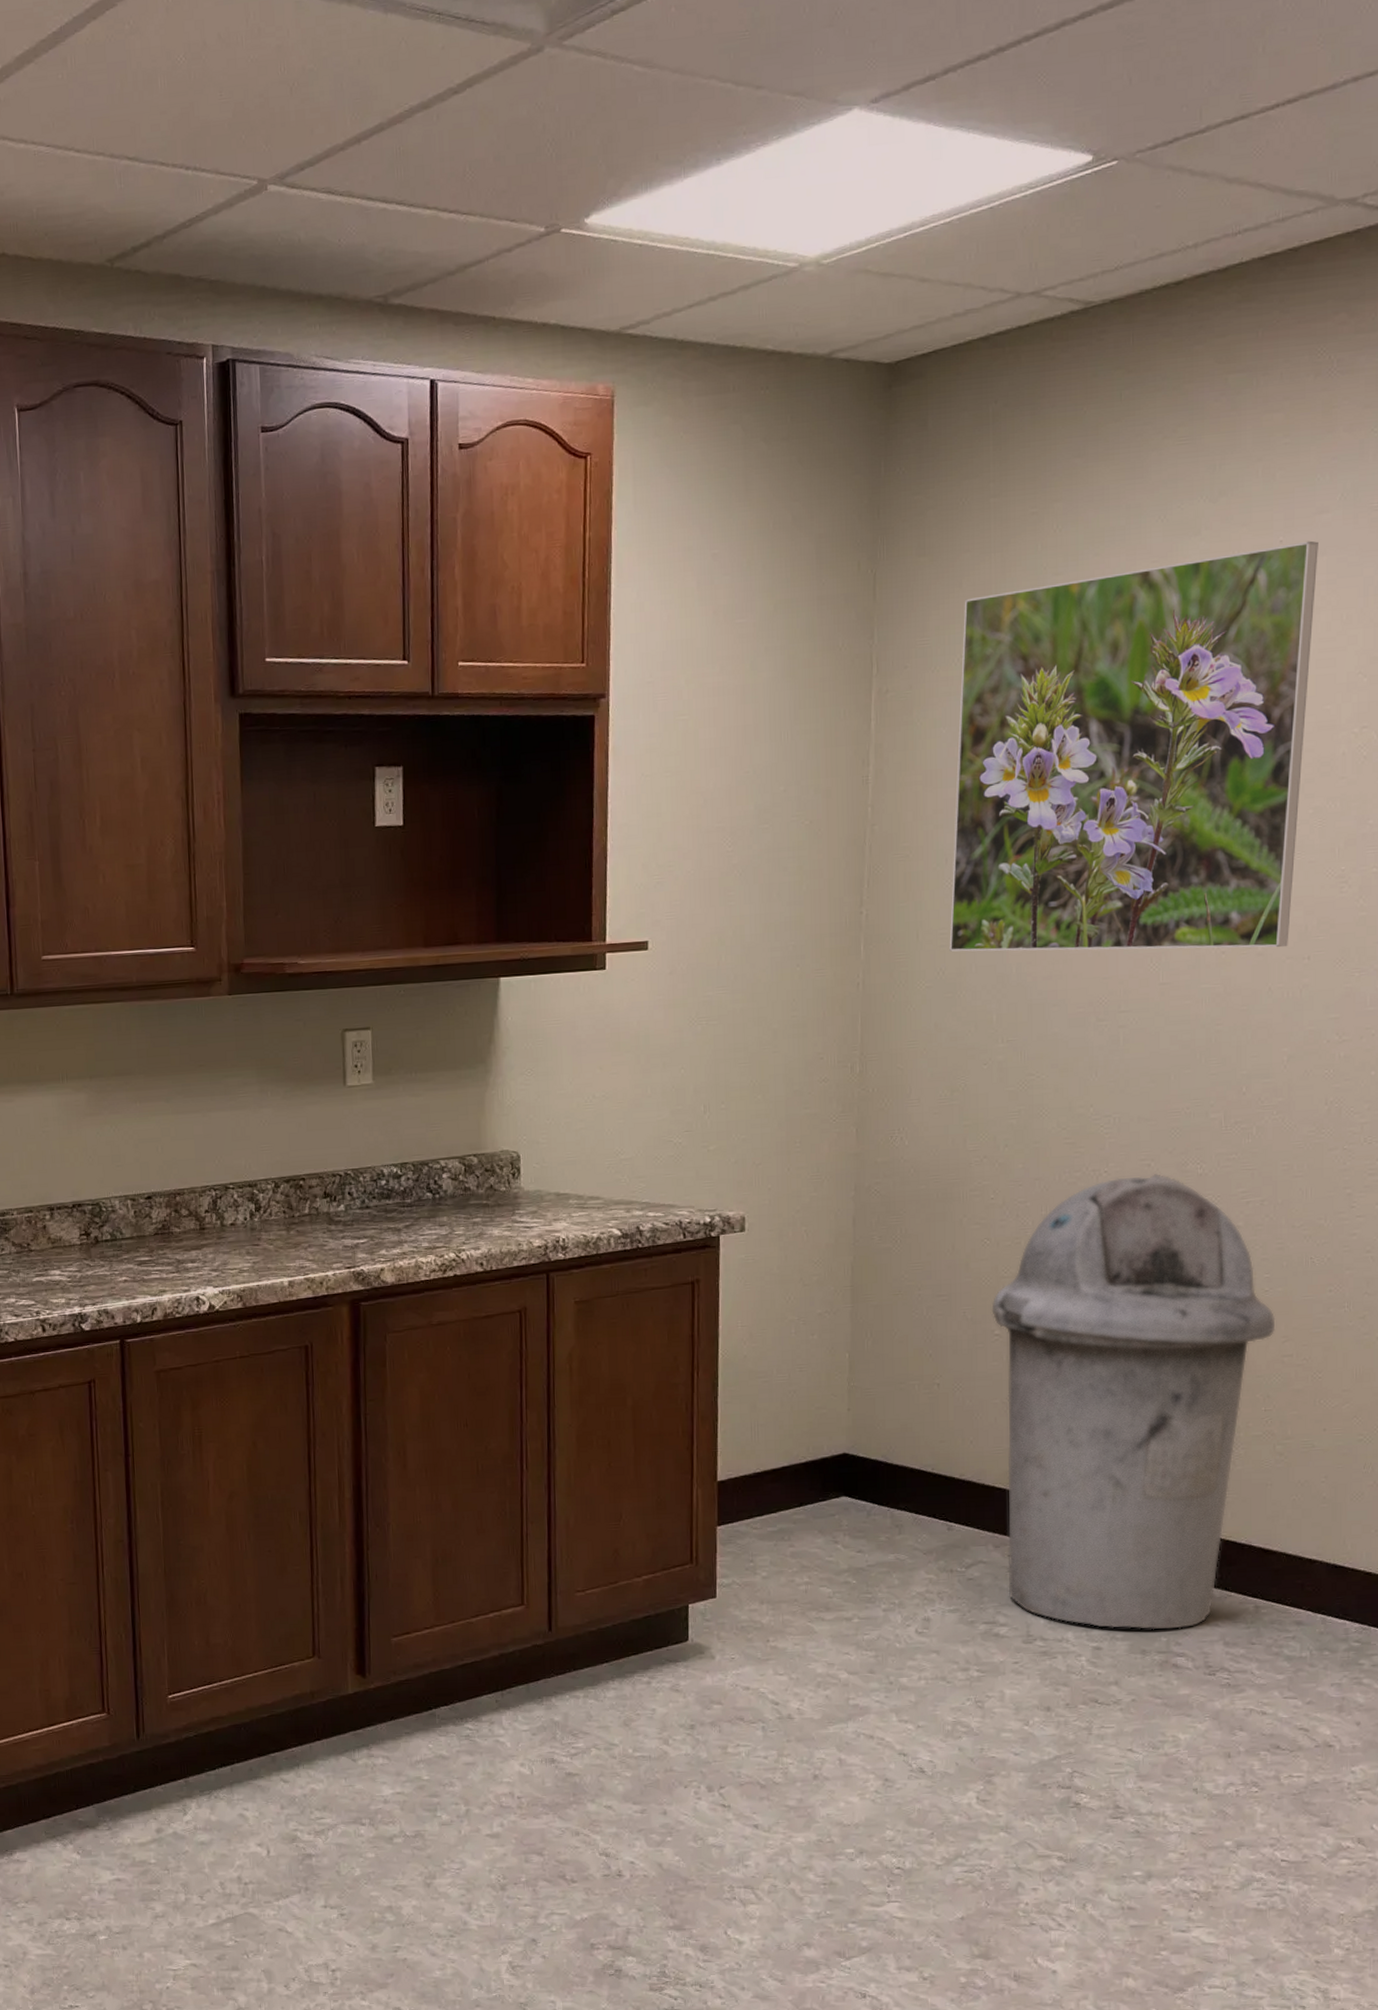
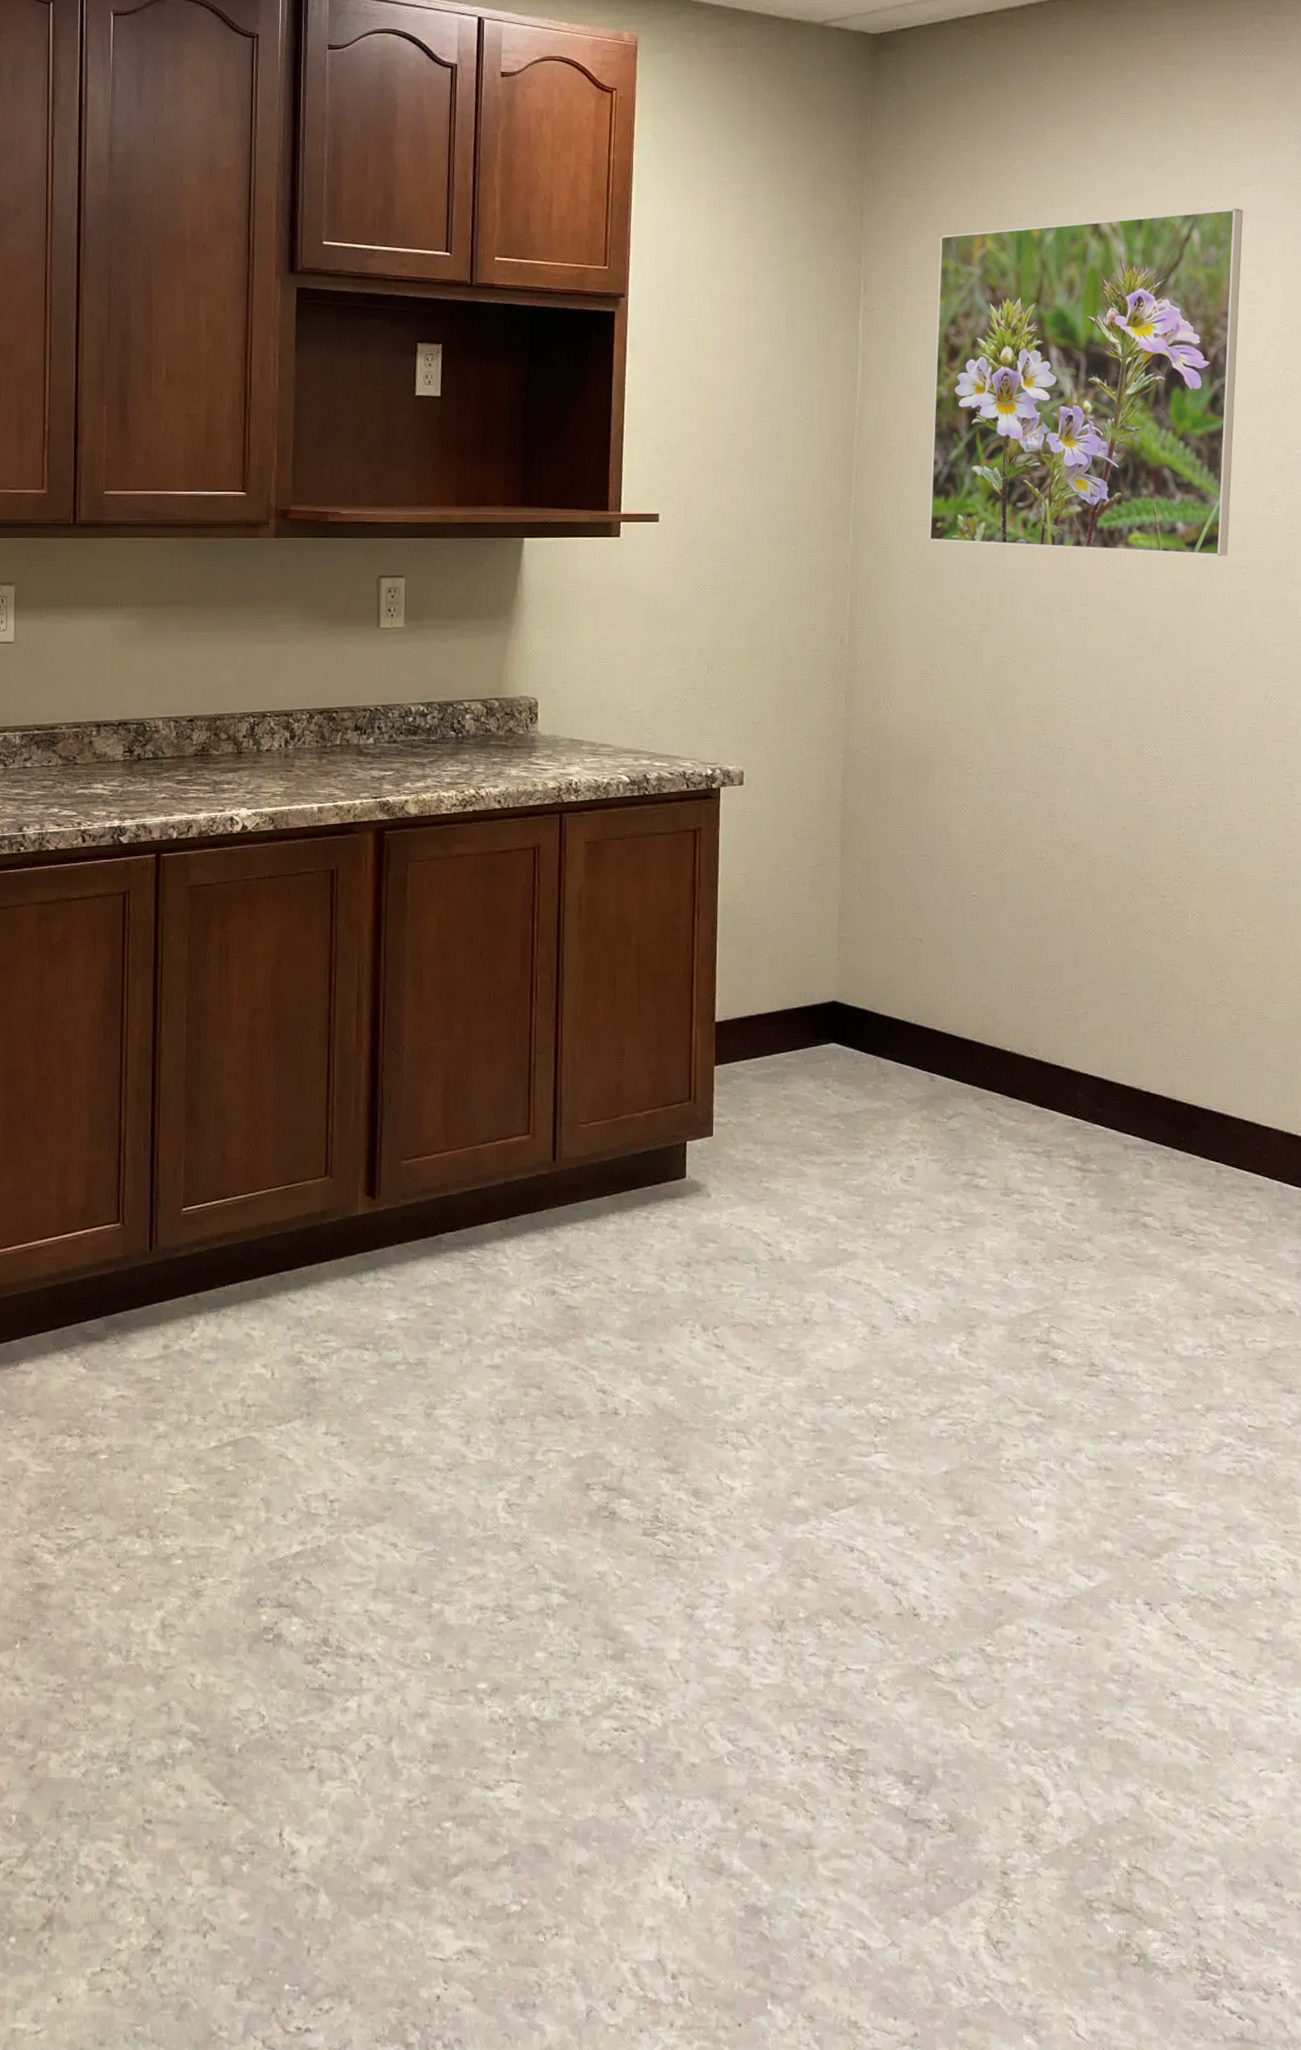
trash can: present [991,1172,1276,1630] -> none [969,753,1228,1189]

